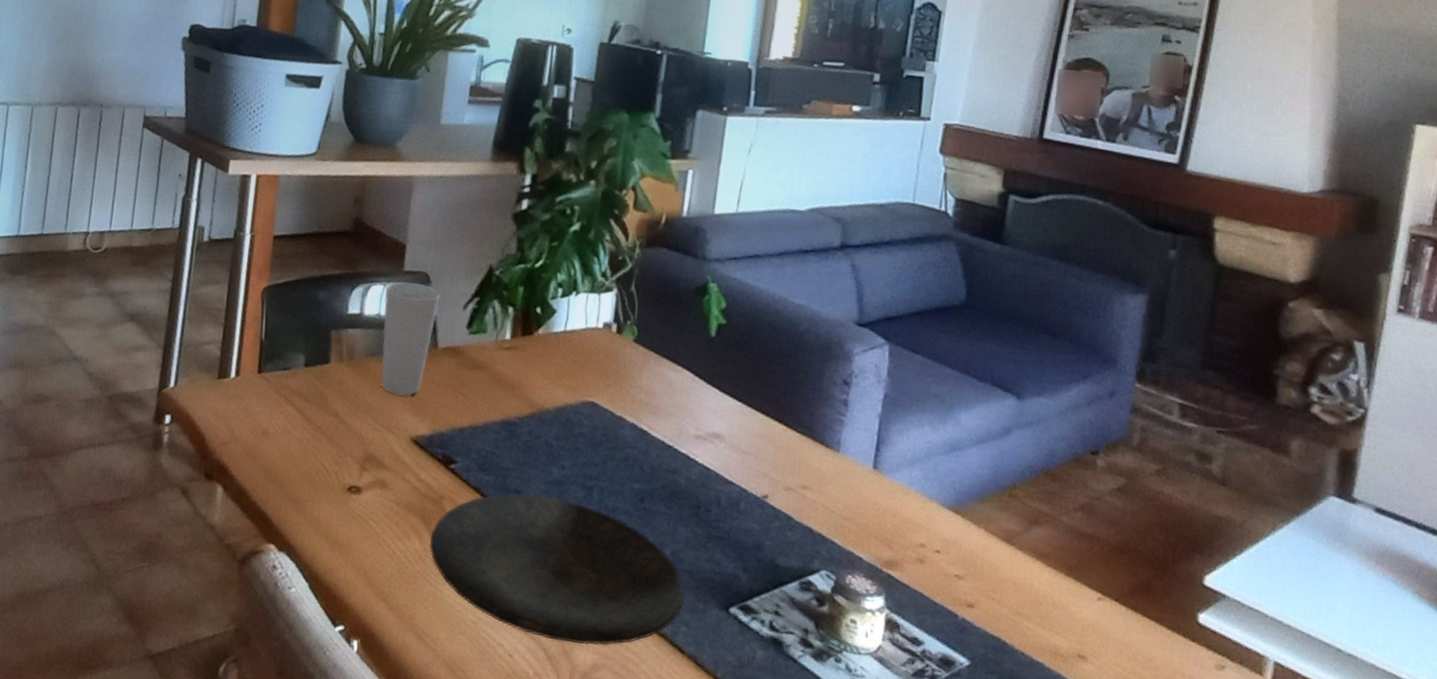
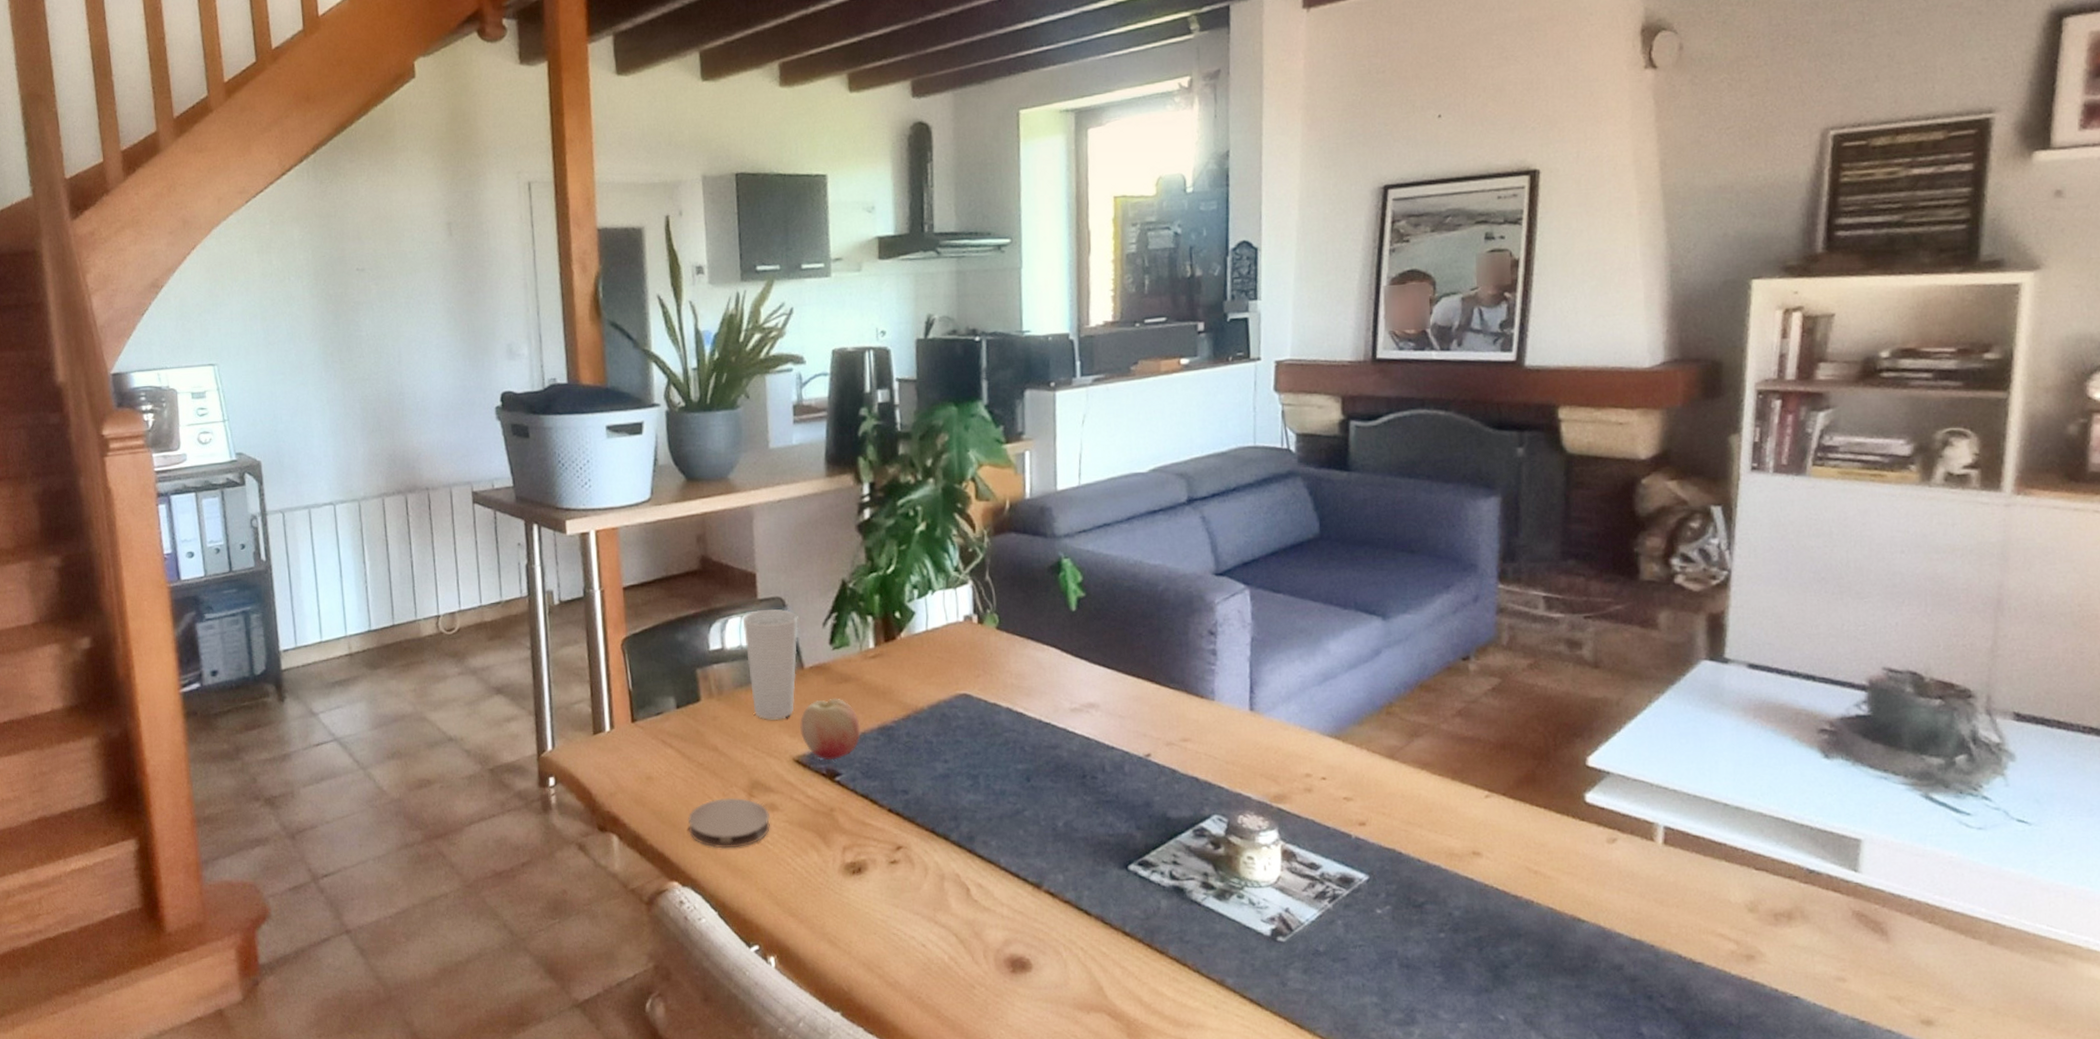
coaster: none [295,465,378,520] -> present [688,797,770,849]
fruit: none [423,383,484,447] -> present [800,698,861,761]
plate: present [430,493,685,646] -> none [828,791,1084,924]

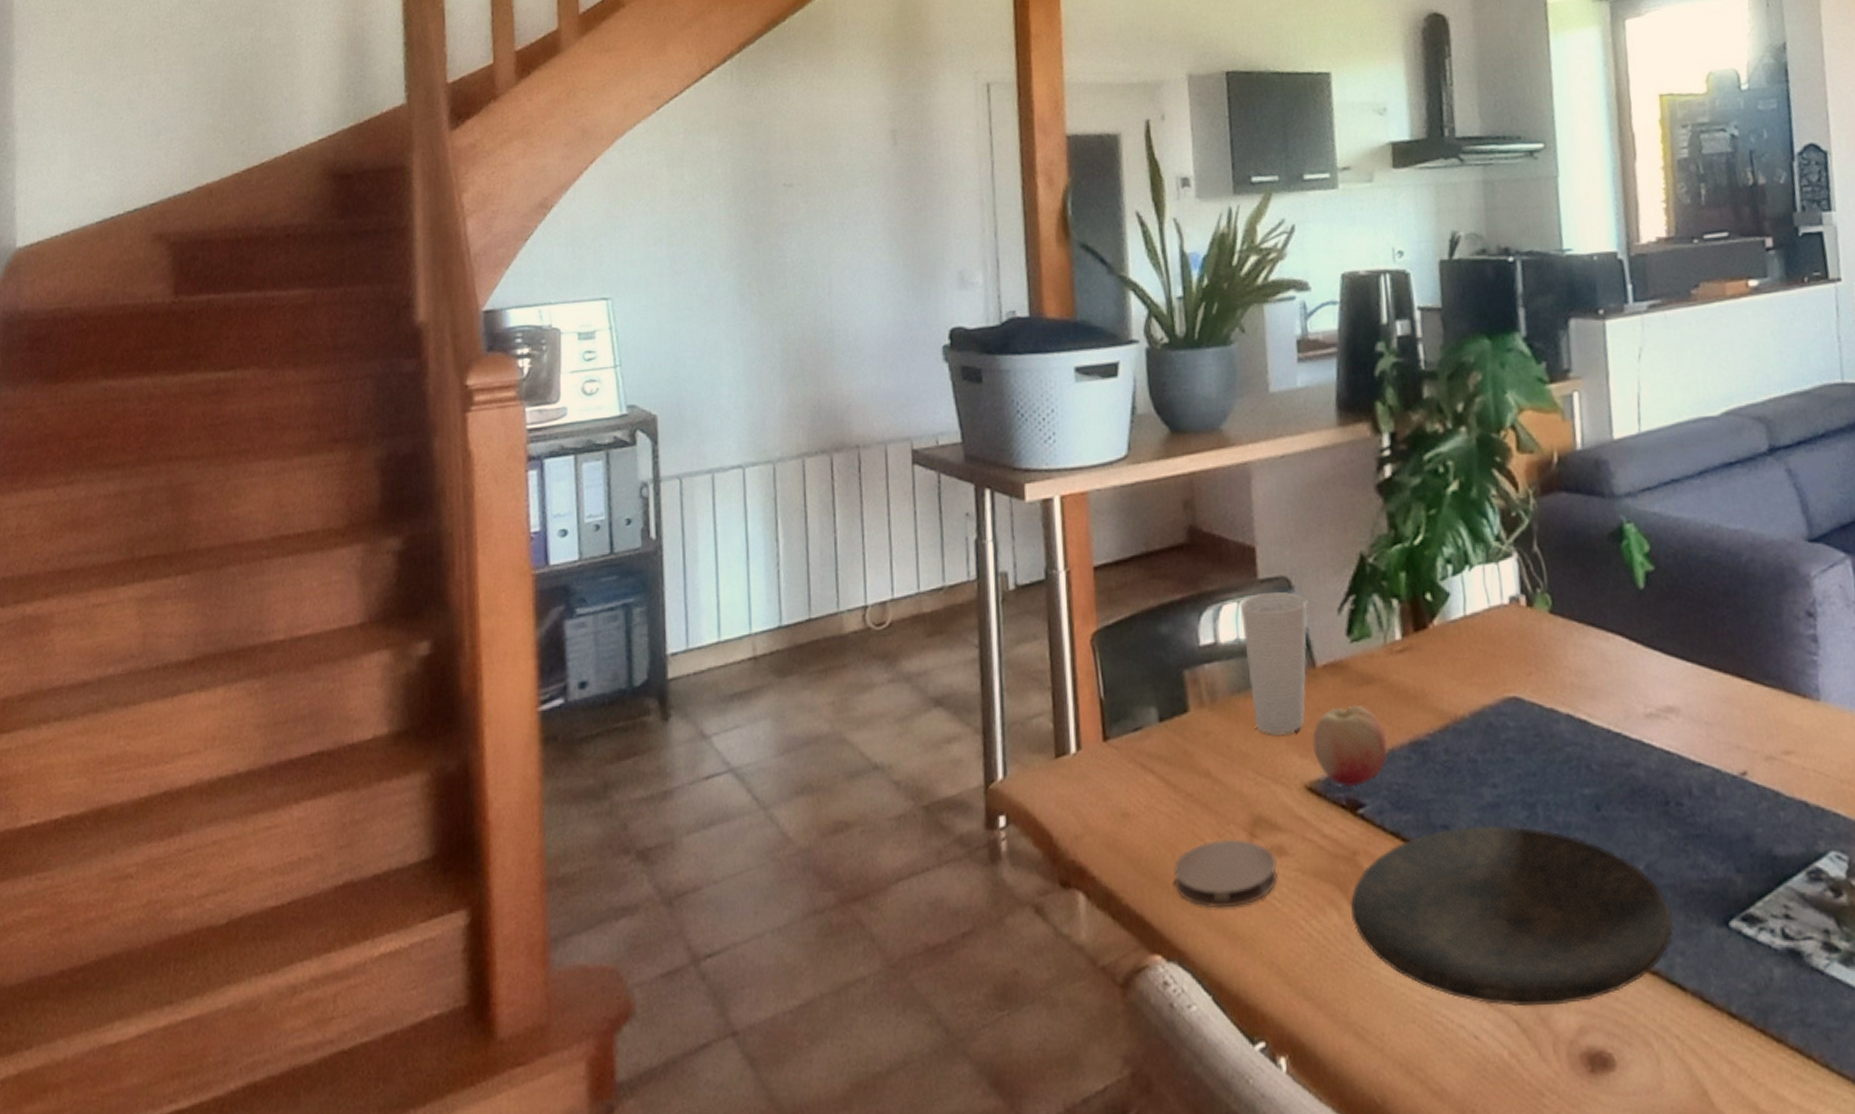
plate: none [828,791,1084,924] -> present [1351,826,1674,1007]

